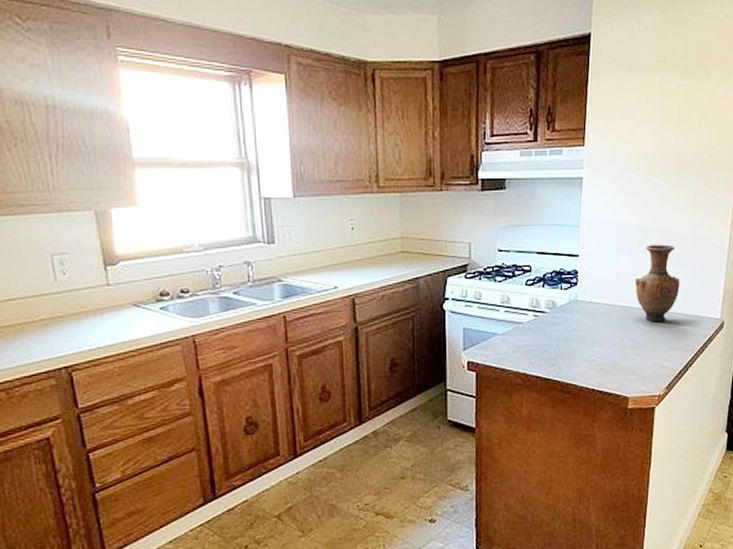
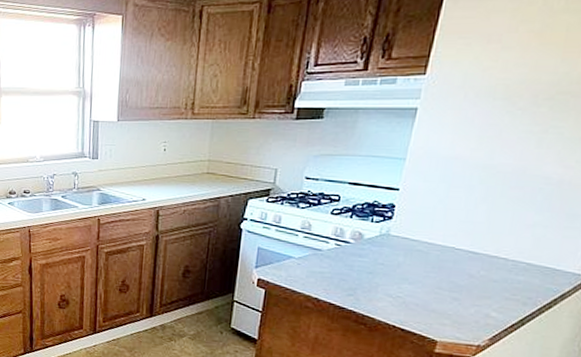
vase: present [634,244,680,323] -> none [466,184,531,269]

